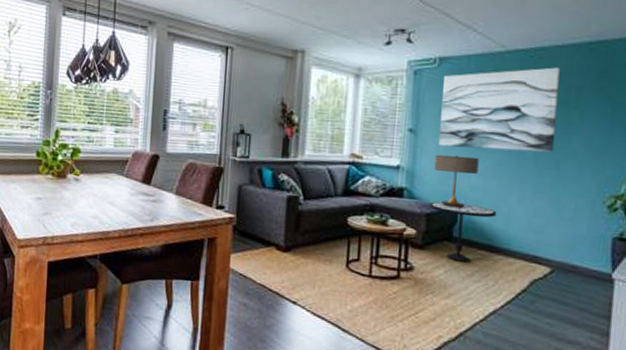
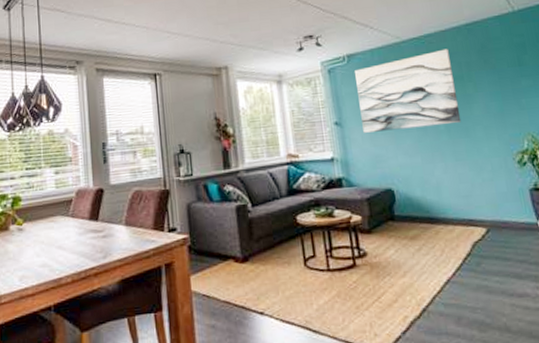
side table: present [429,201,497,263] -> none [367,182,428,239]
lamp: present [434,154,479,208] -> none [362,138,403,189]

